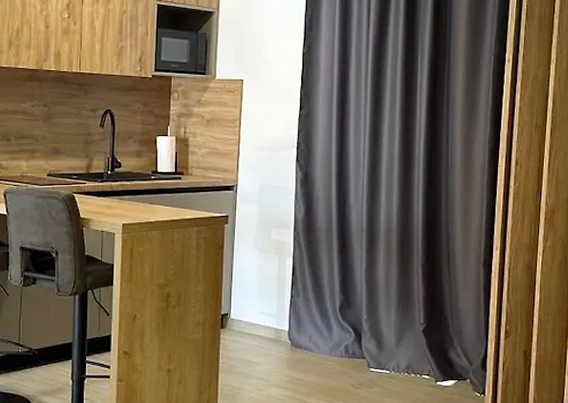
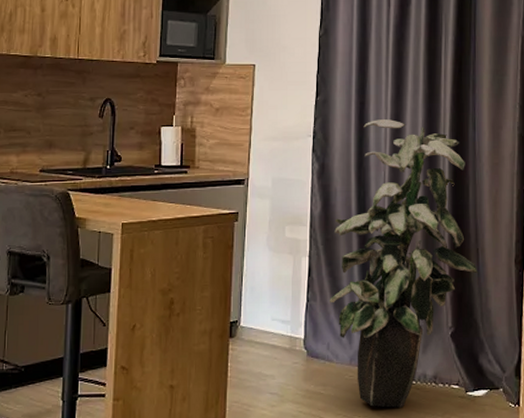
indoor plant: none [312,132,448,394] -> present [330,119,478,408]

